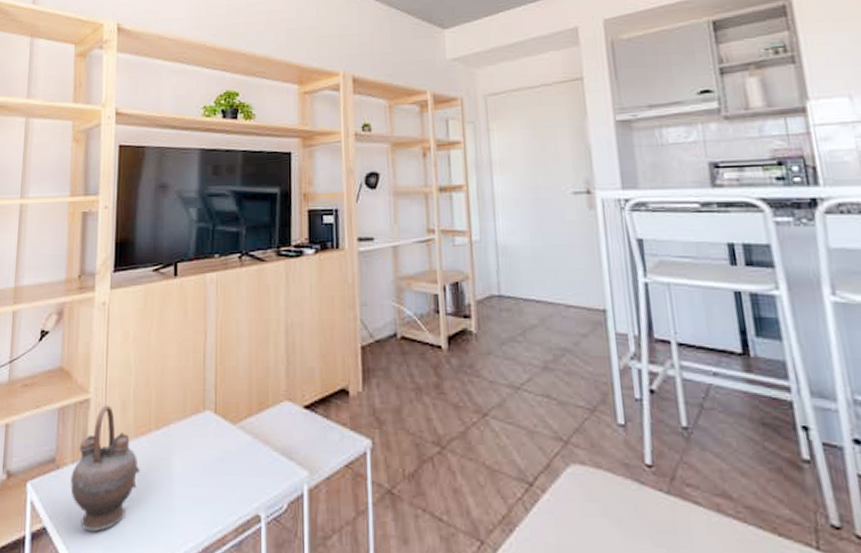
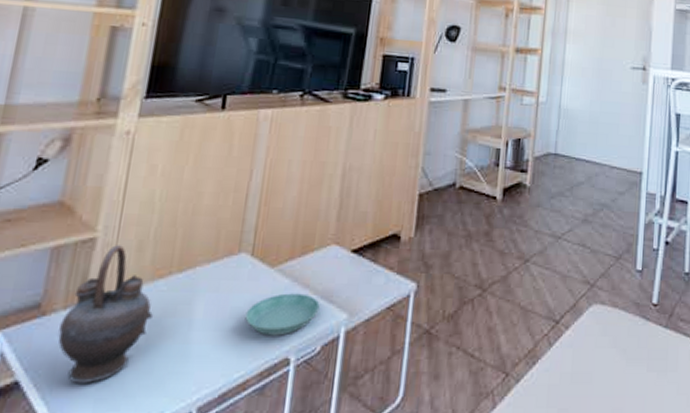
saucer: none [216,450,281,492] -> present [245,293,320,336]

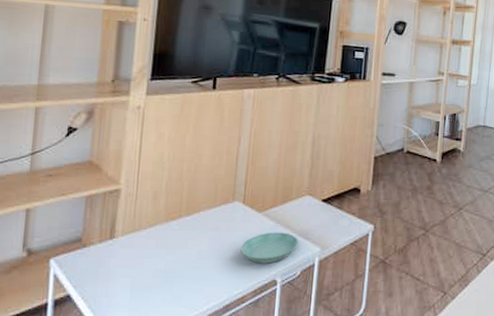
teapot: present [58,245,154,384] -> none [97,195,170,298]

